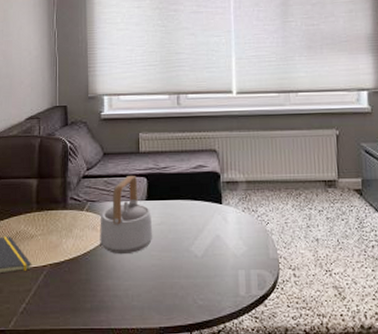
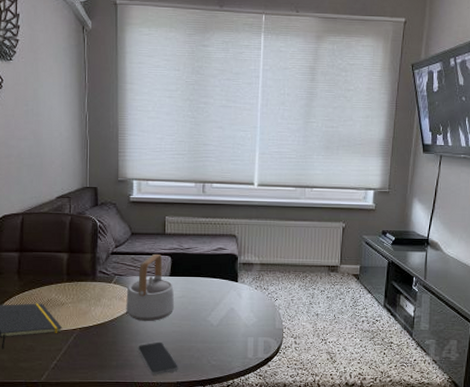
smartphone: none [113,278,160,318] -> present [137,341,178,374]

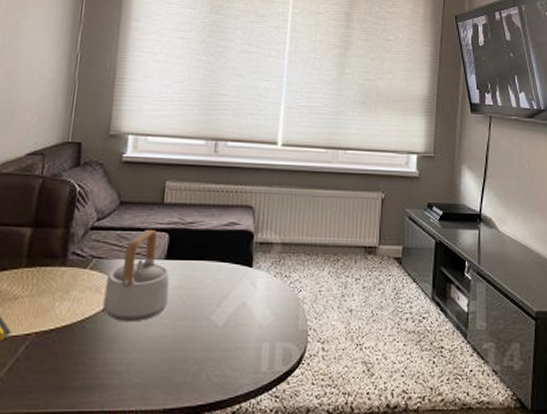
smartphone: present [137,341,178,374] -> none [113,350,168,399]

